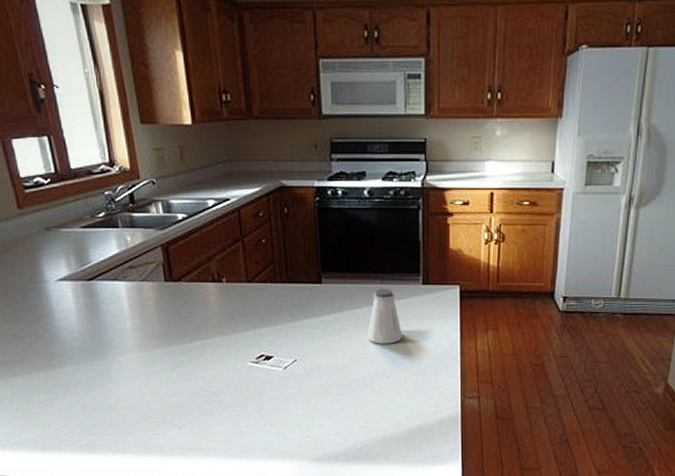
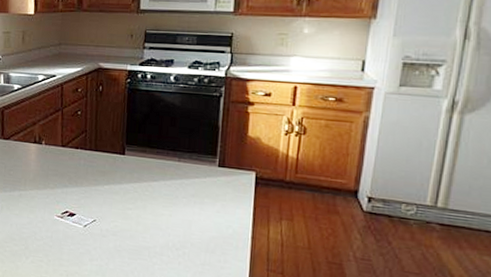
saltshaker: present [368,288,403,344] -> none [162,165,196,219]

